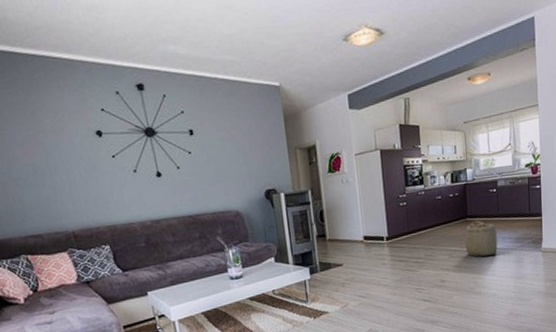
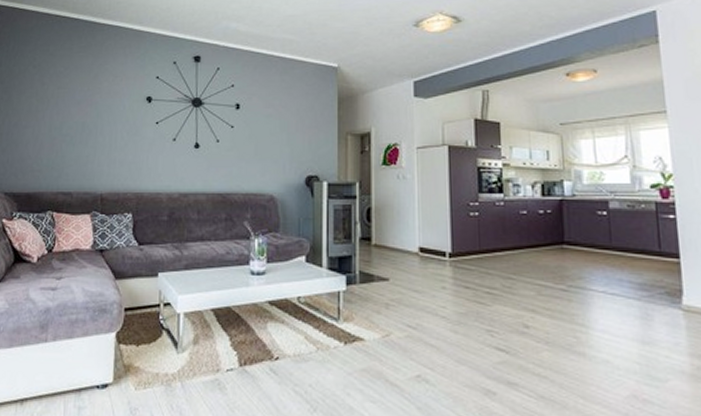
basket: present [465,220,498,257] -> none [561,249,611,303]

